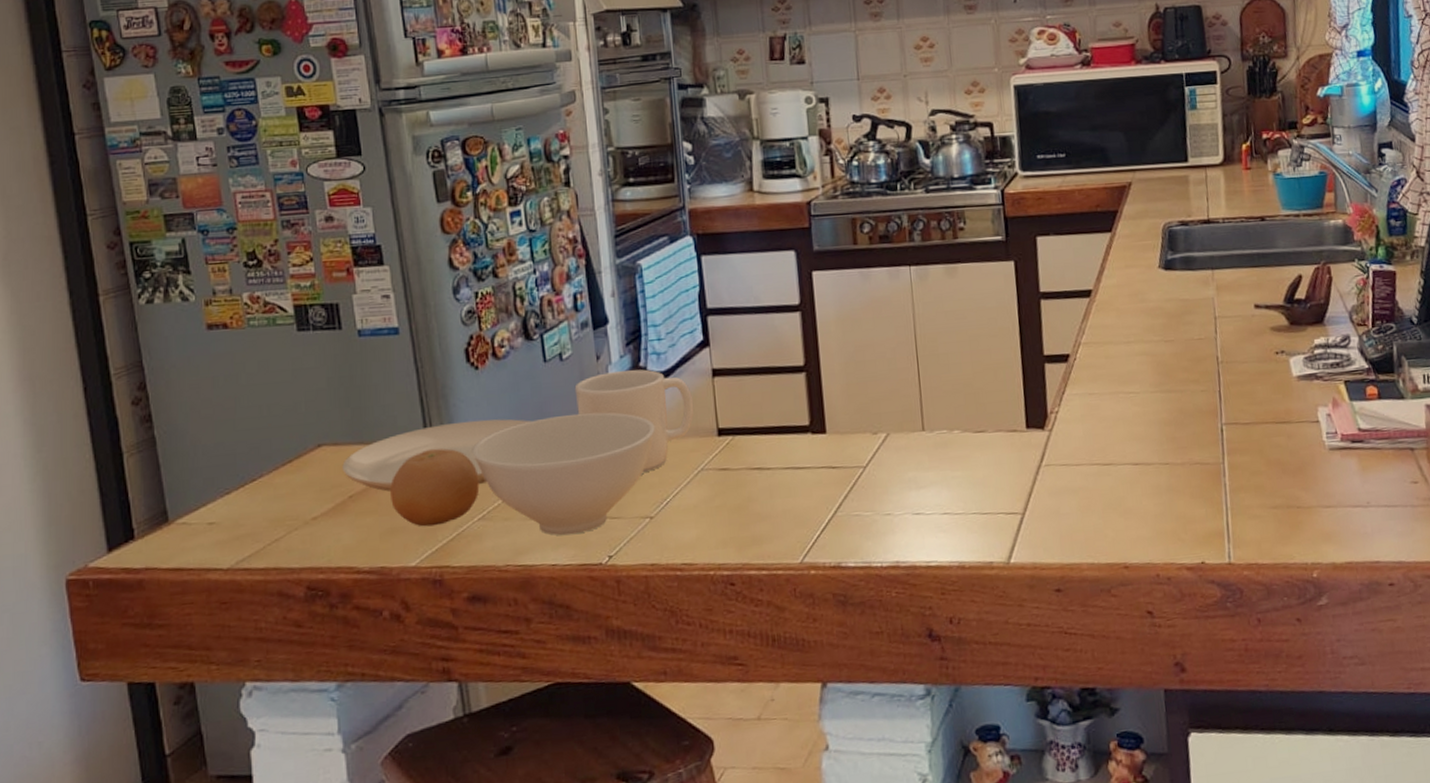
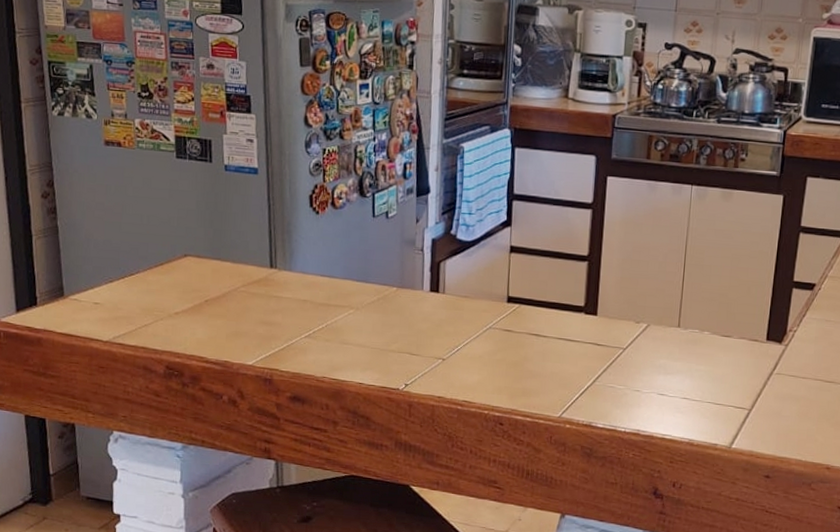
plate: present [342,419,531,492] -> none [202,255,356,309]
fruit: present [390,448,480,527] -> none [238,273,310,336]
bowl: present [472,412,655,536] -> none [306,263,457,362]
mug: present [574,369,694,472] -> none [394,234,492,322]

